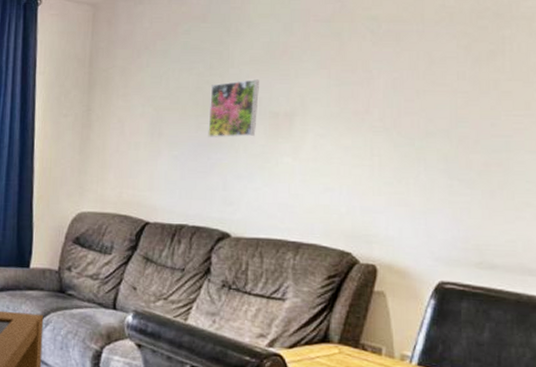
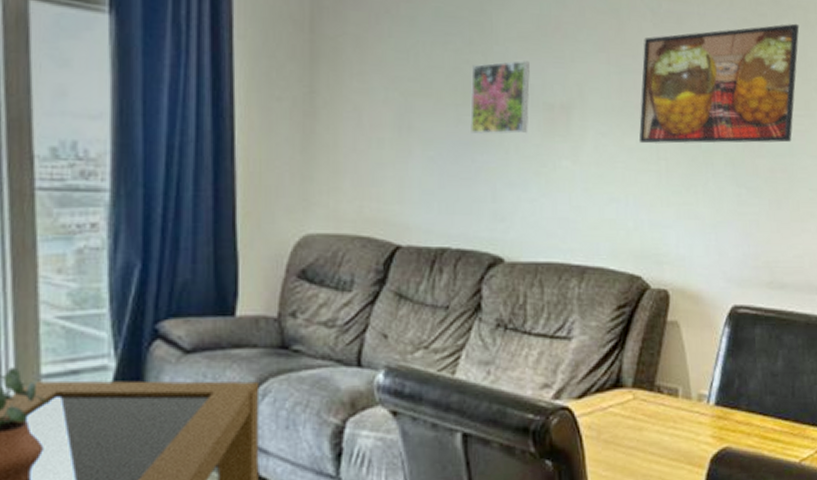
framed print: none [354,33,523,143] -> present [638,23,800,144]

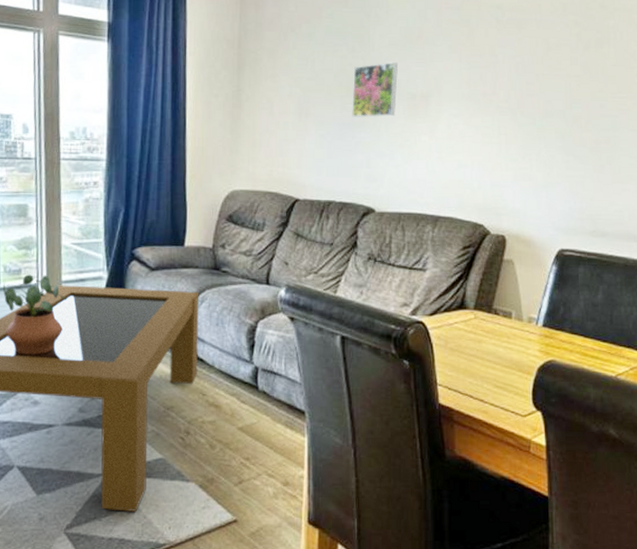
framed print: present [638,23,800,144] -> none [483,23,624,122]

